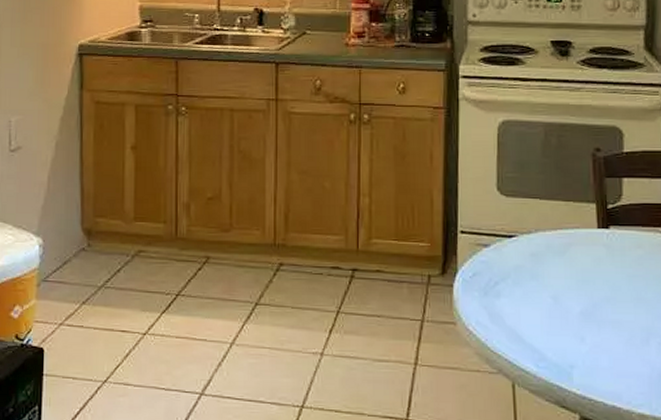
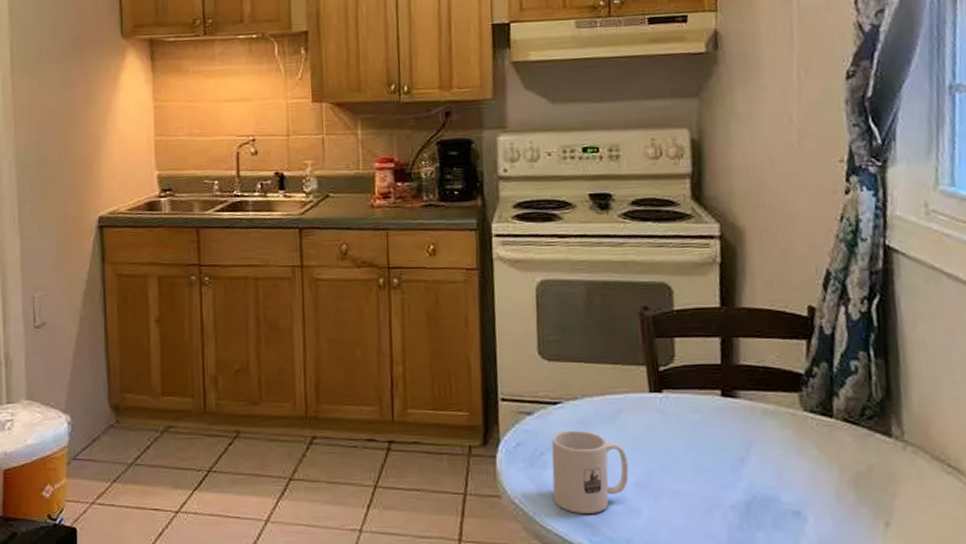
mug: none [504,262,575,340] -> present [551,430,629,513]

